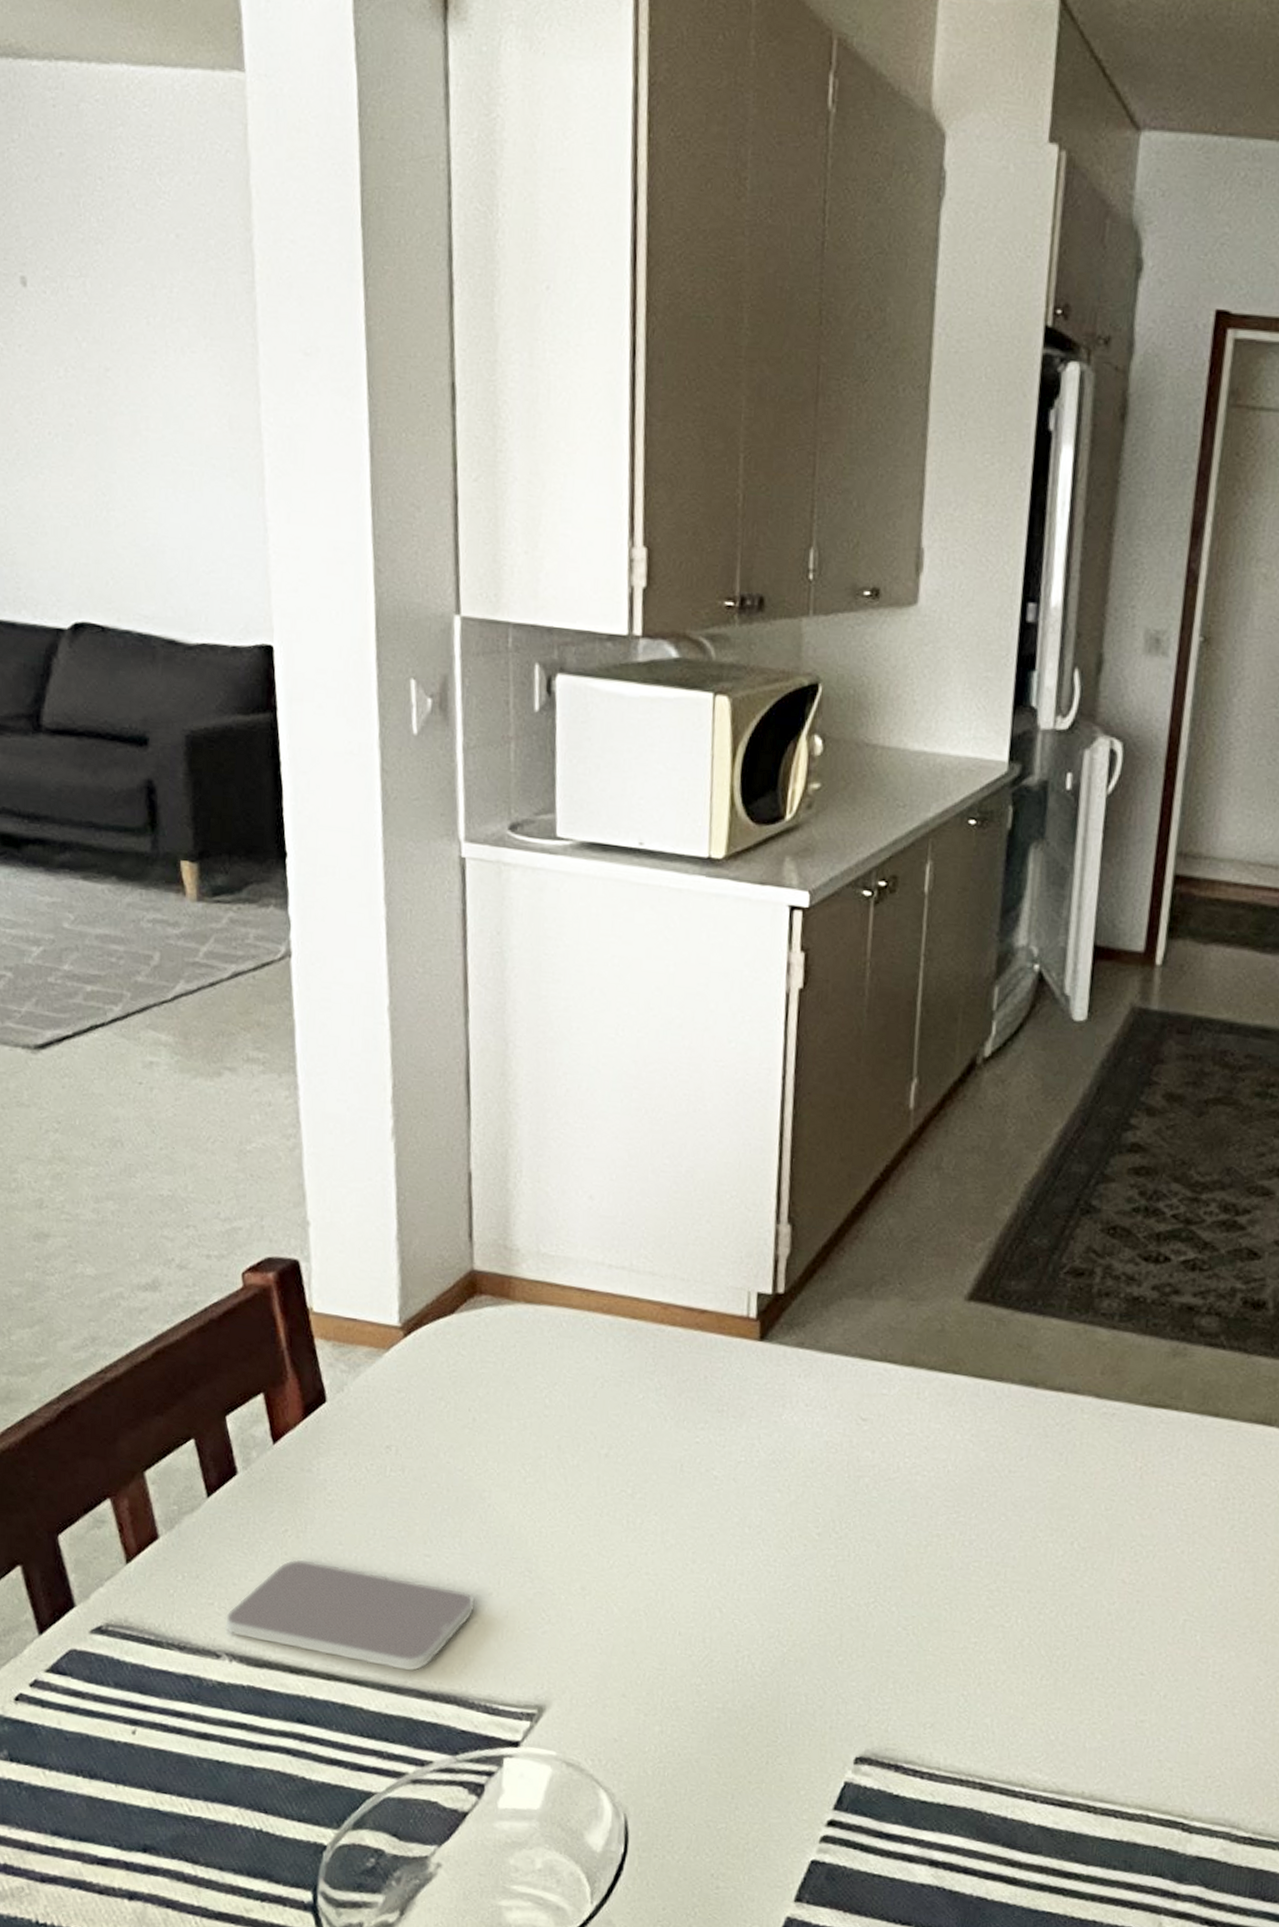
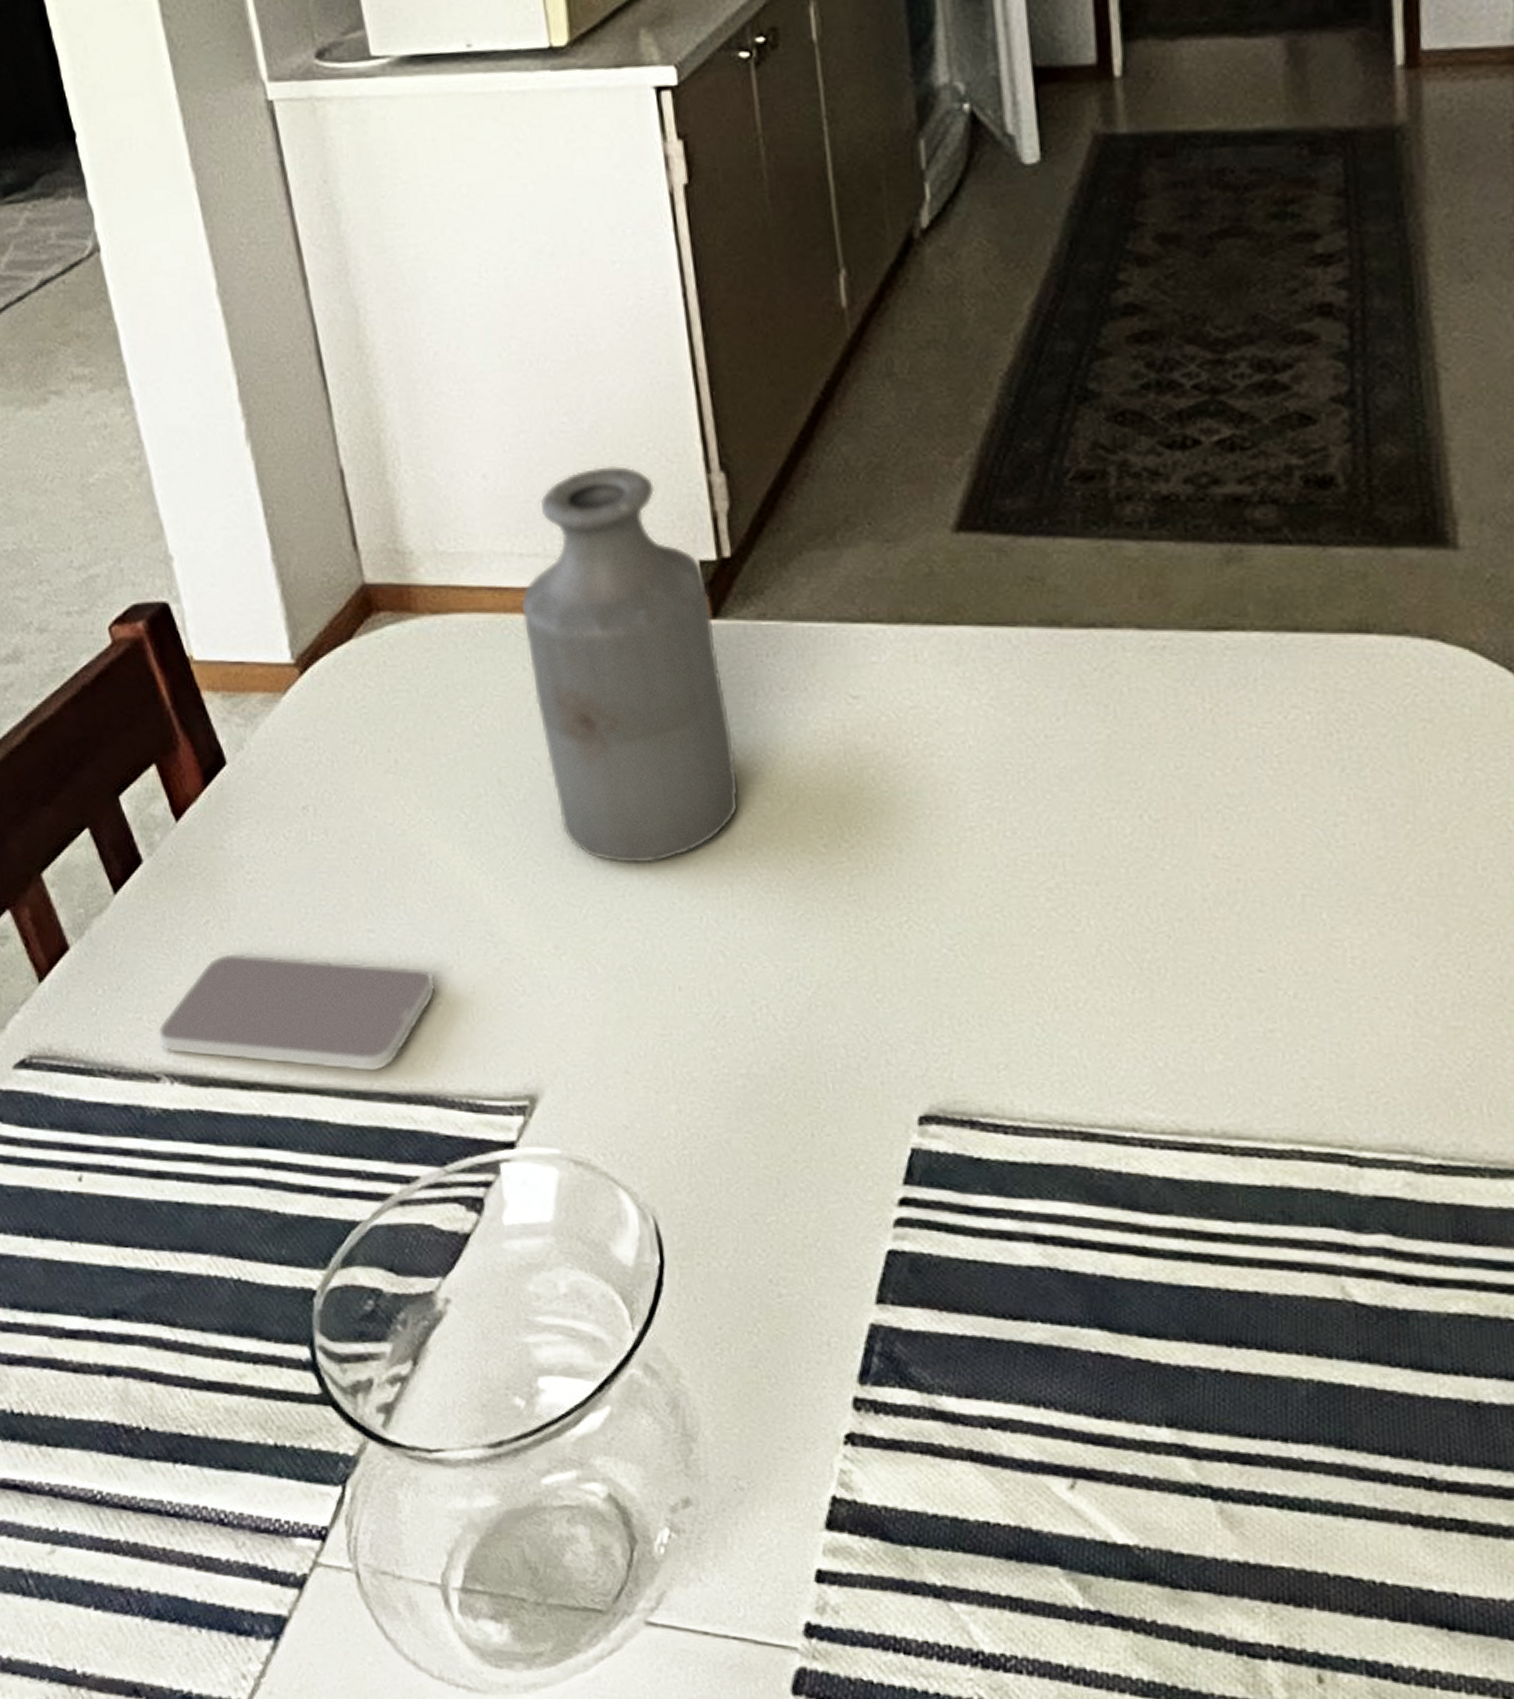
bottle: none [601,1204,761,1530] -> present [521,466,739,864]

